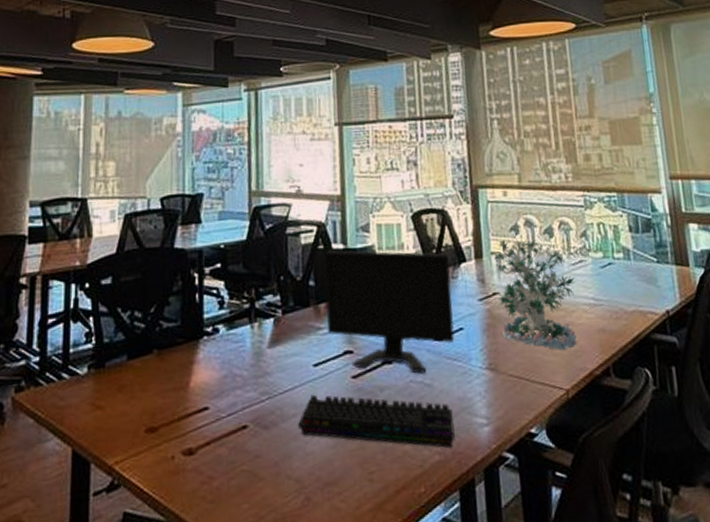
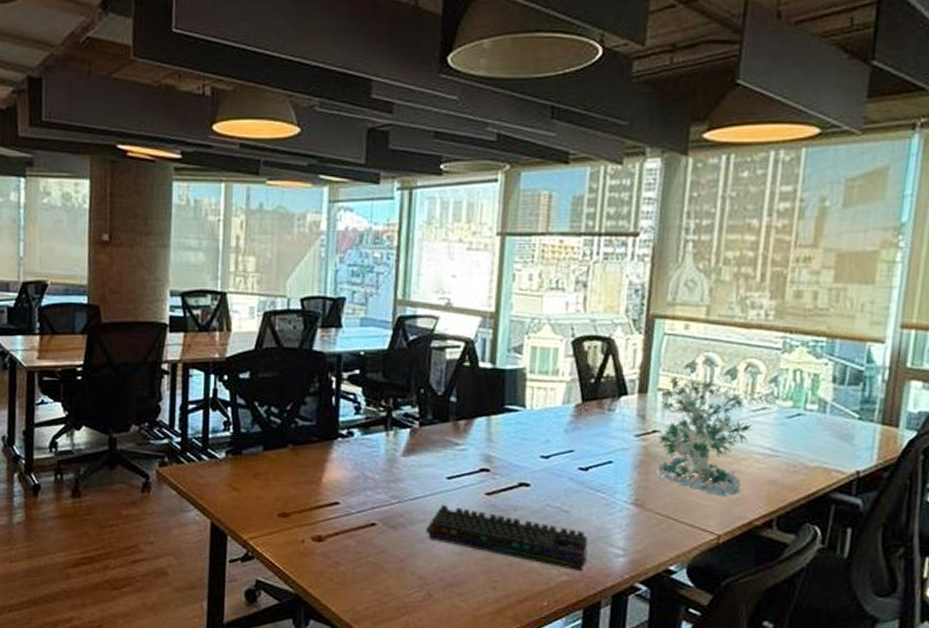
computer monitor: present [324,250,455,374] -> none [464,369,609,500]

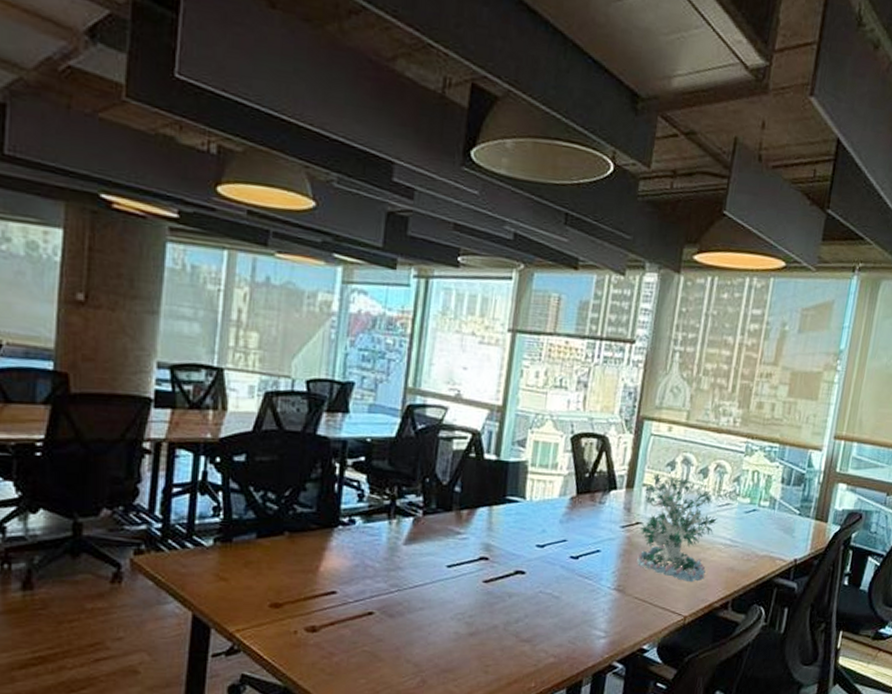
keyboard: present [426,504,588,571] -> none [424,592,574,652]

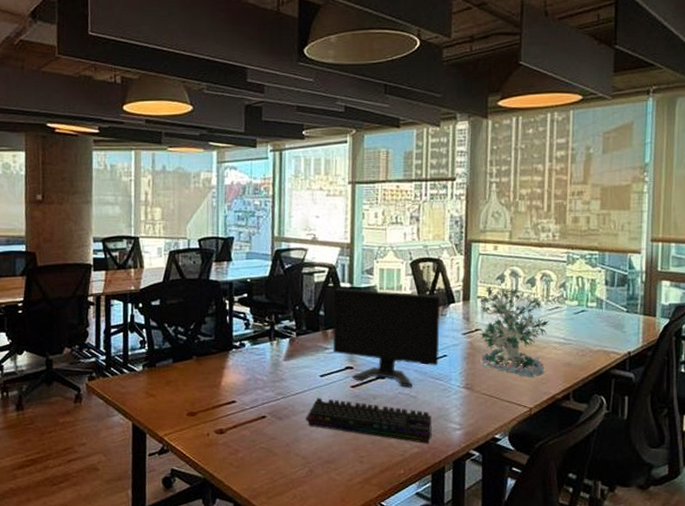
keyboard: none [424,592,574,652] -> present [306,397,432,443]
computer monitor: none [466,460,601,586] -> present [332,288,441,388]

